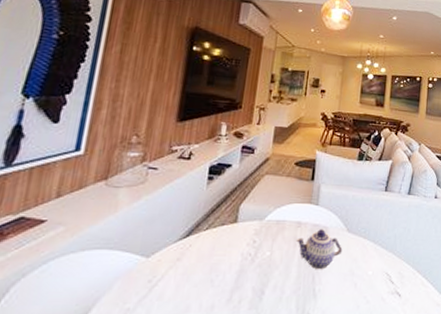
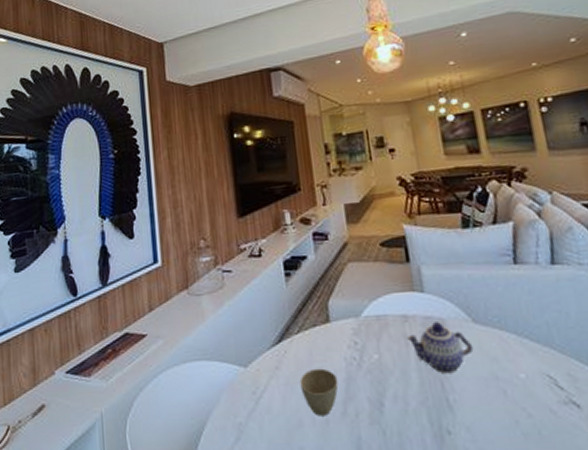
cup: none [195,261,232,303] -> present [299,368,339,416]

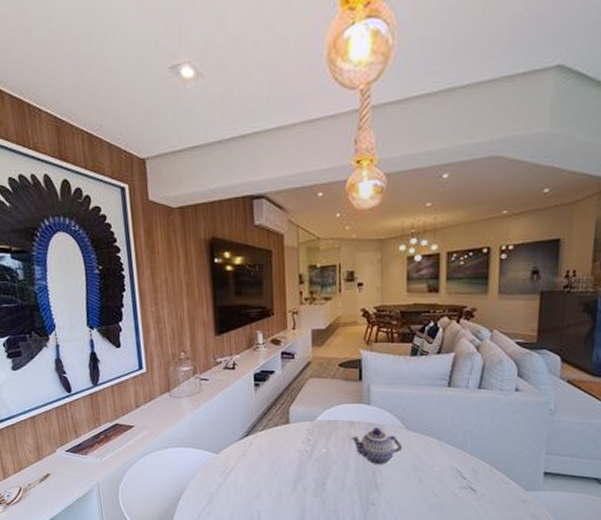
cup: present [299,368,339,416] -> none [261,457,292,490]

